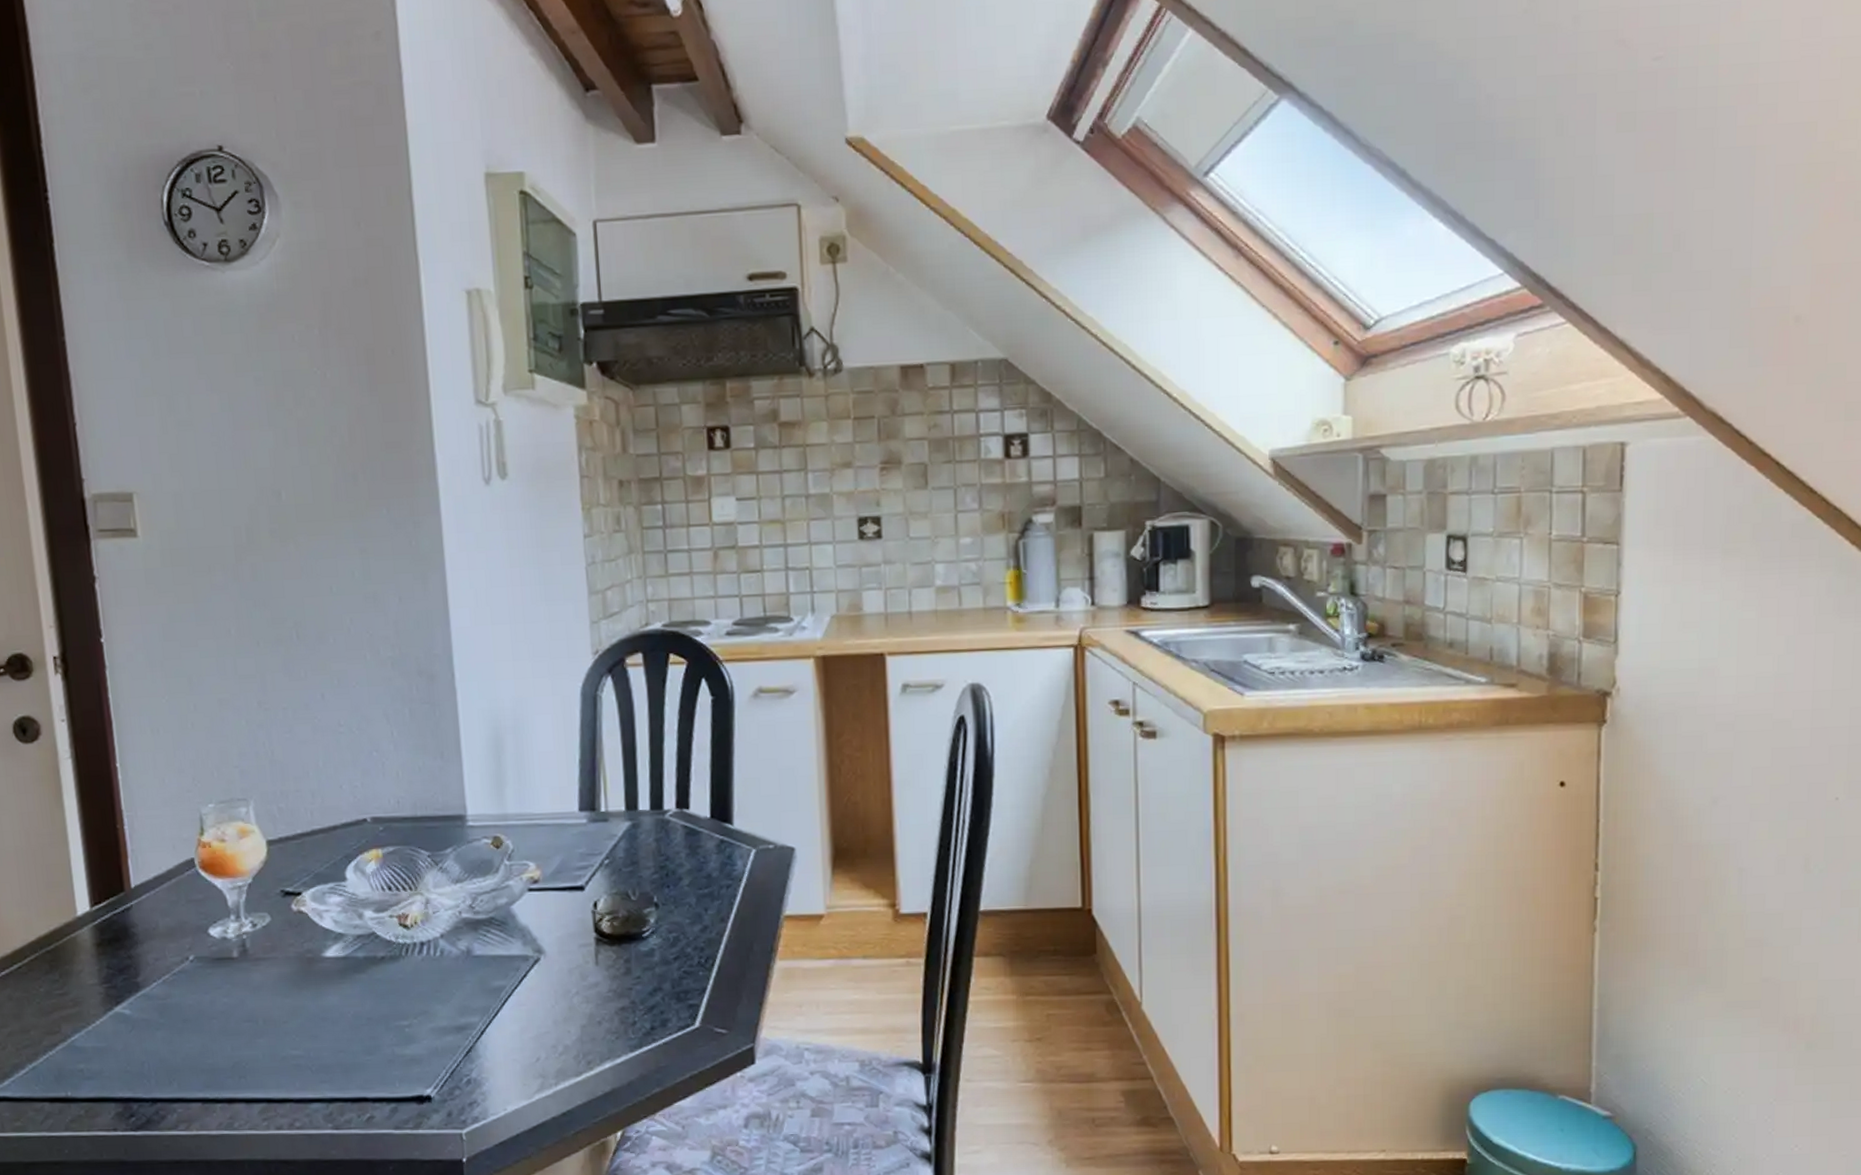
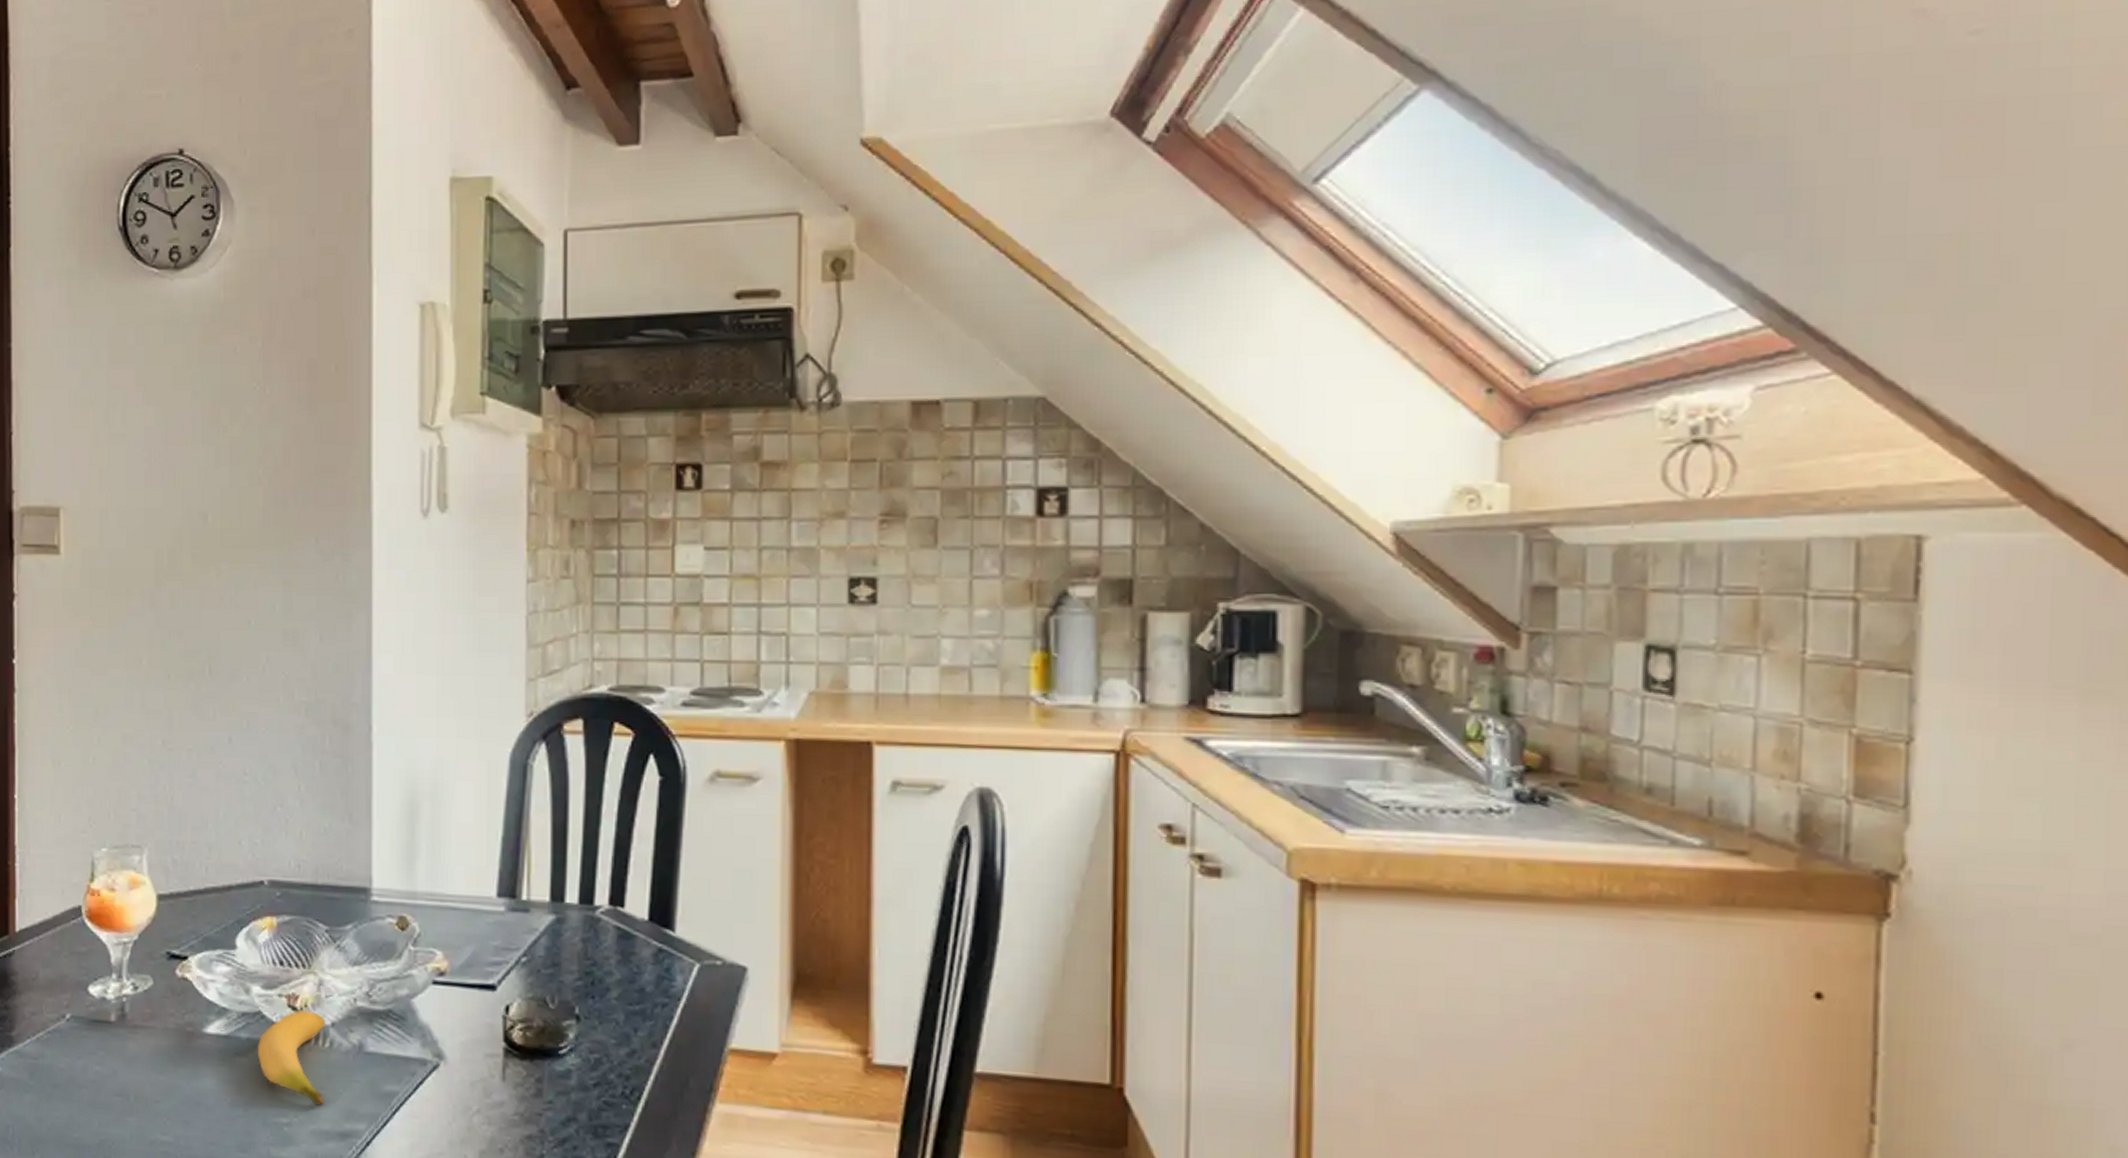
banana: none [374,926,441,1006] -> present [257,1010,326,1106]

